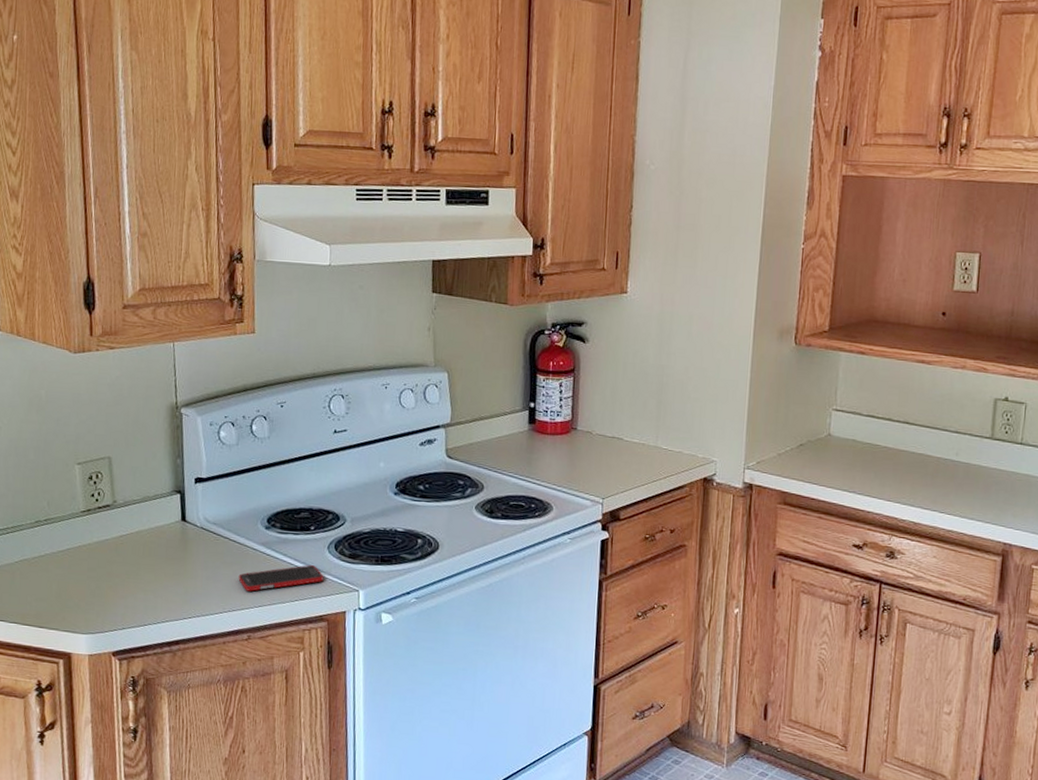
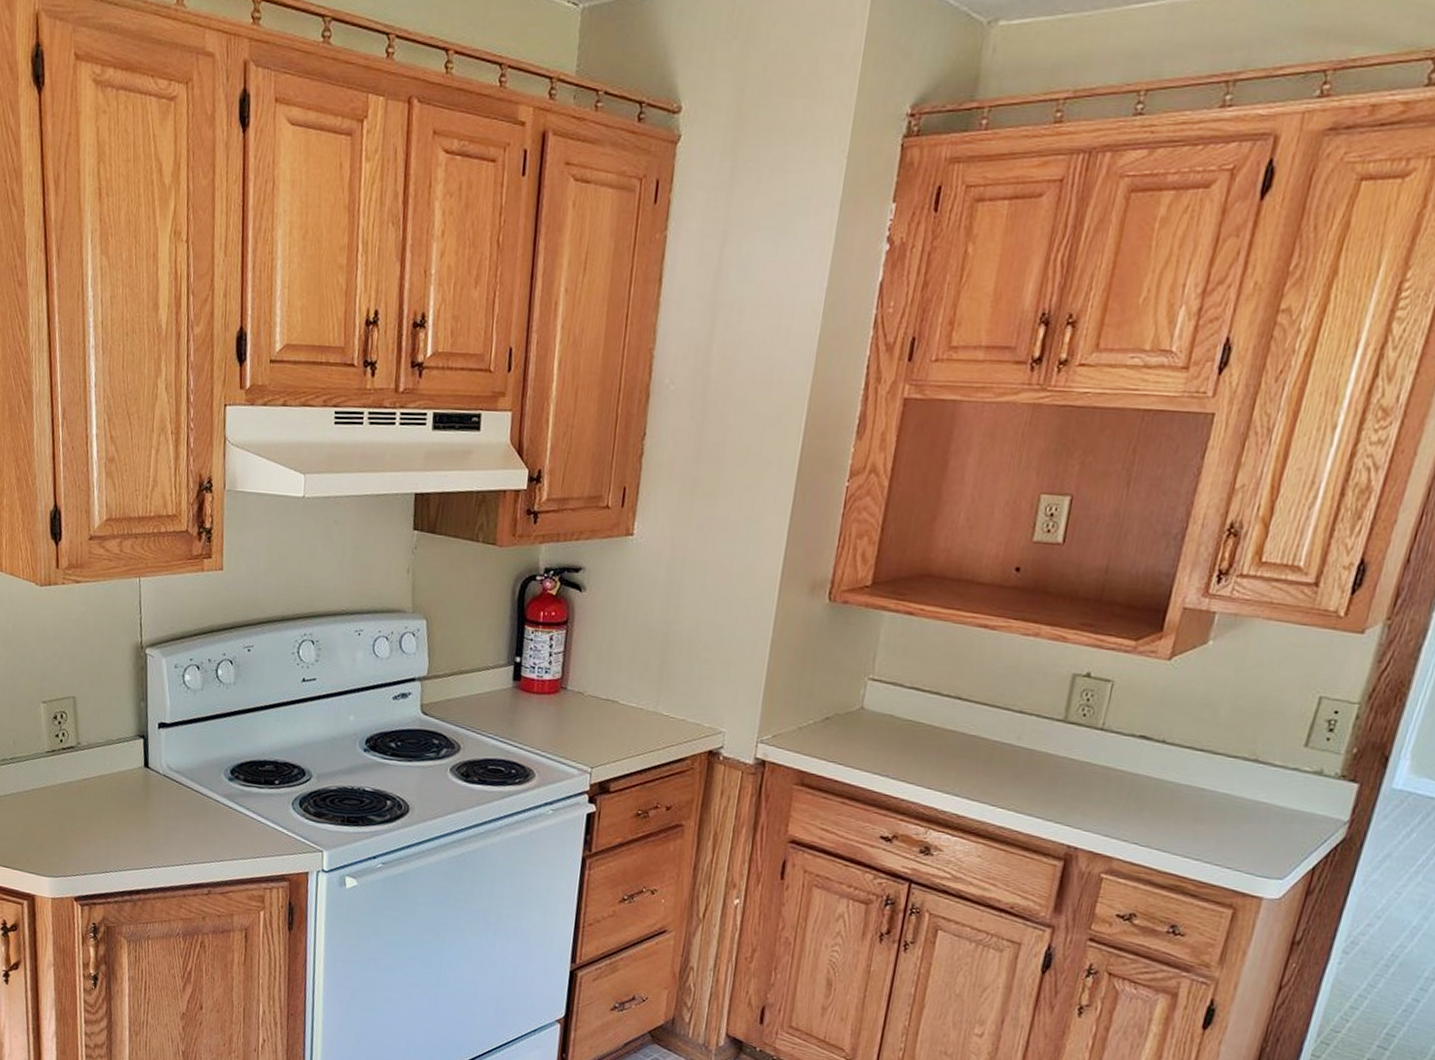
cell phone: present [238,564,324,592] -> none [200,820,287,845]

